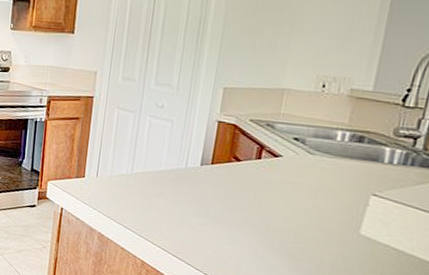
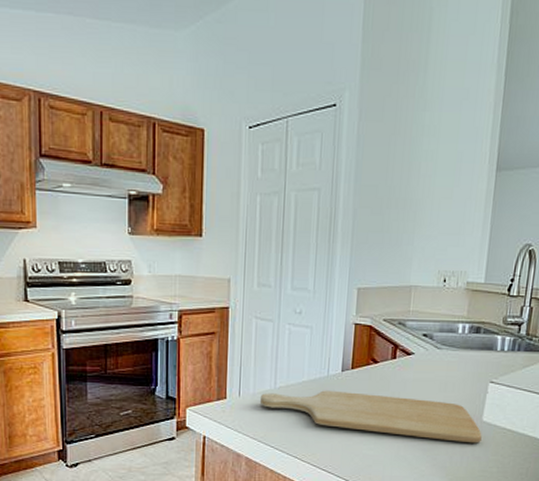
chopping board: none [116,176,358,257] -> present [259,390,482,444]

